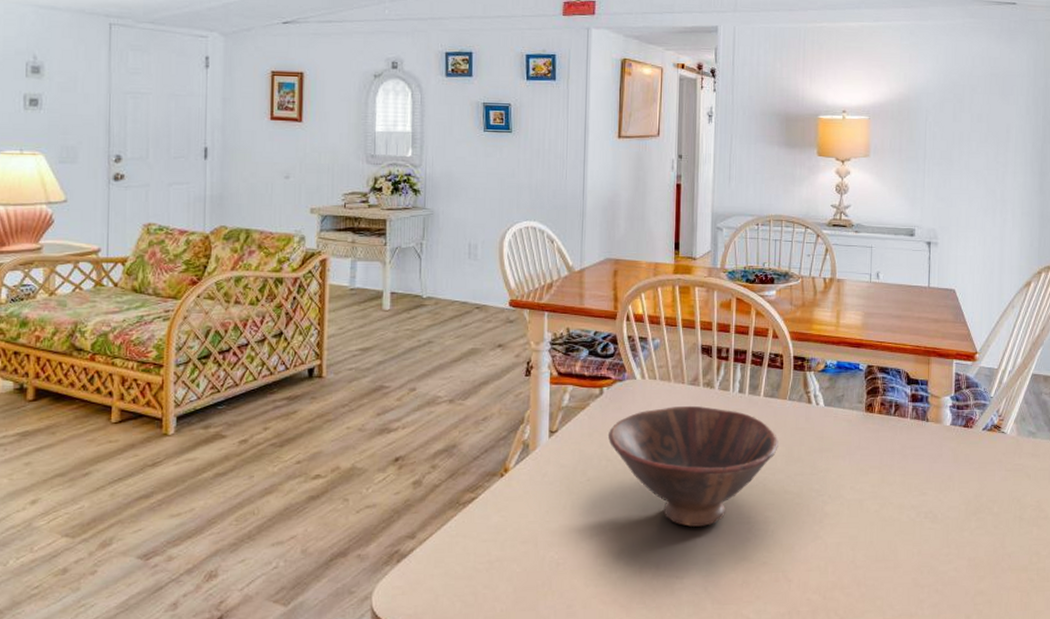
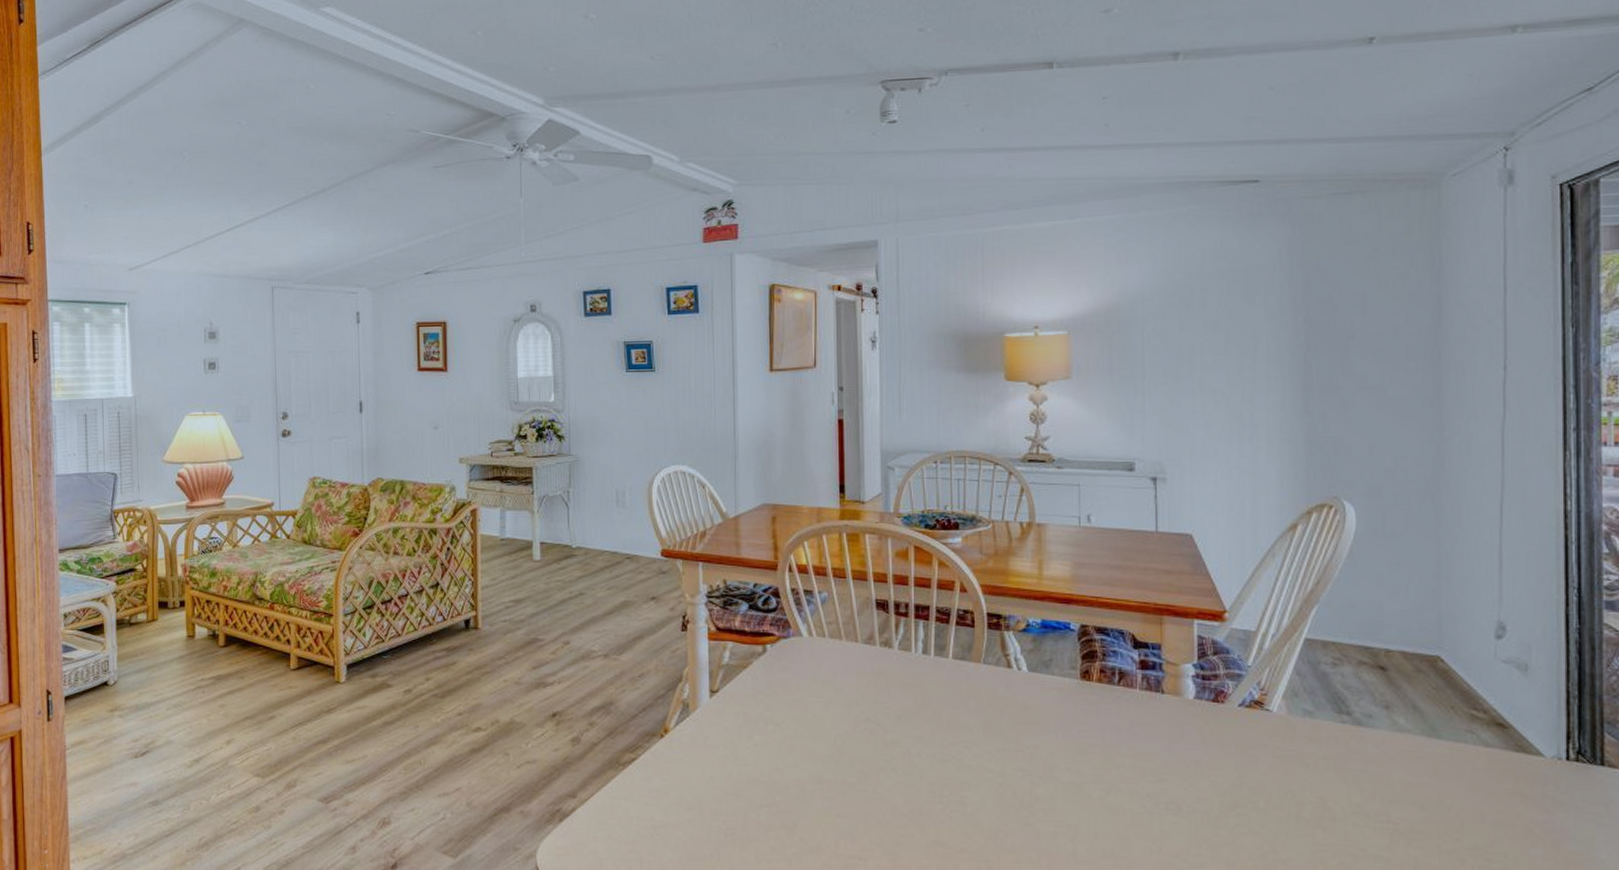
bowl: present [607,405,779,528] -> none [773,667,973,804]

